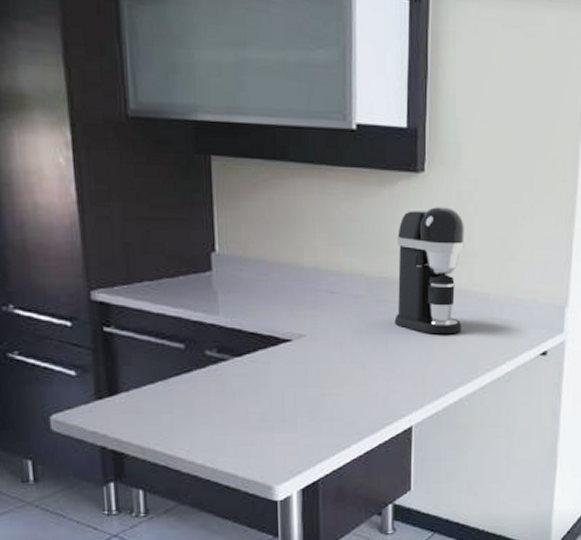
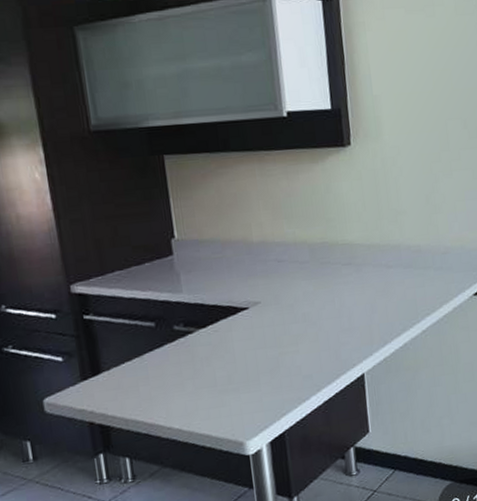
coffee maker: present [394,207,464,335] -> none [332,173,400,288]

